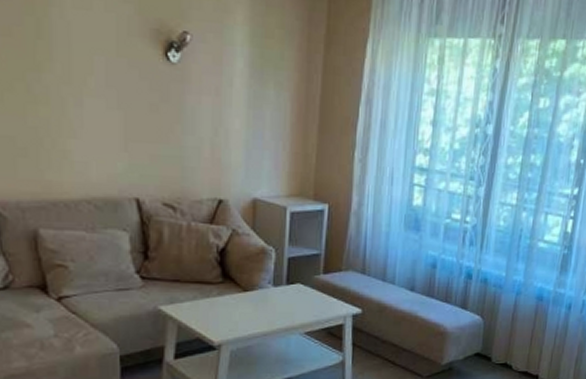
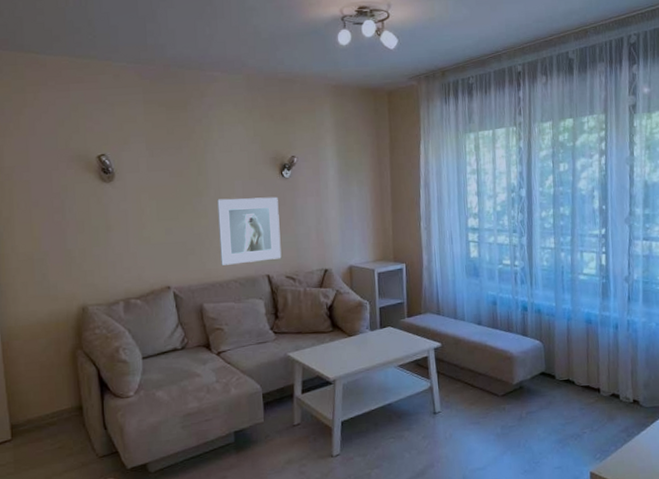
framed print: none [66,79,159,179] -> present [217,196,282,265]

